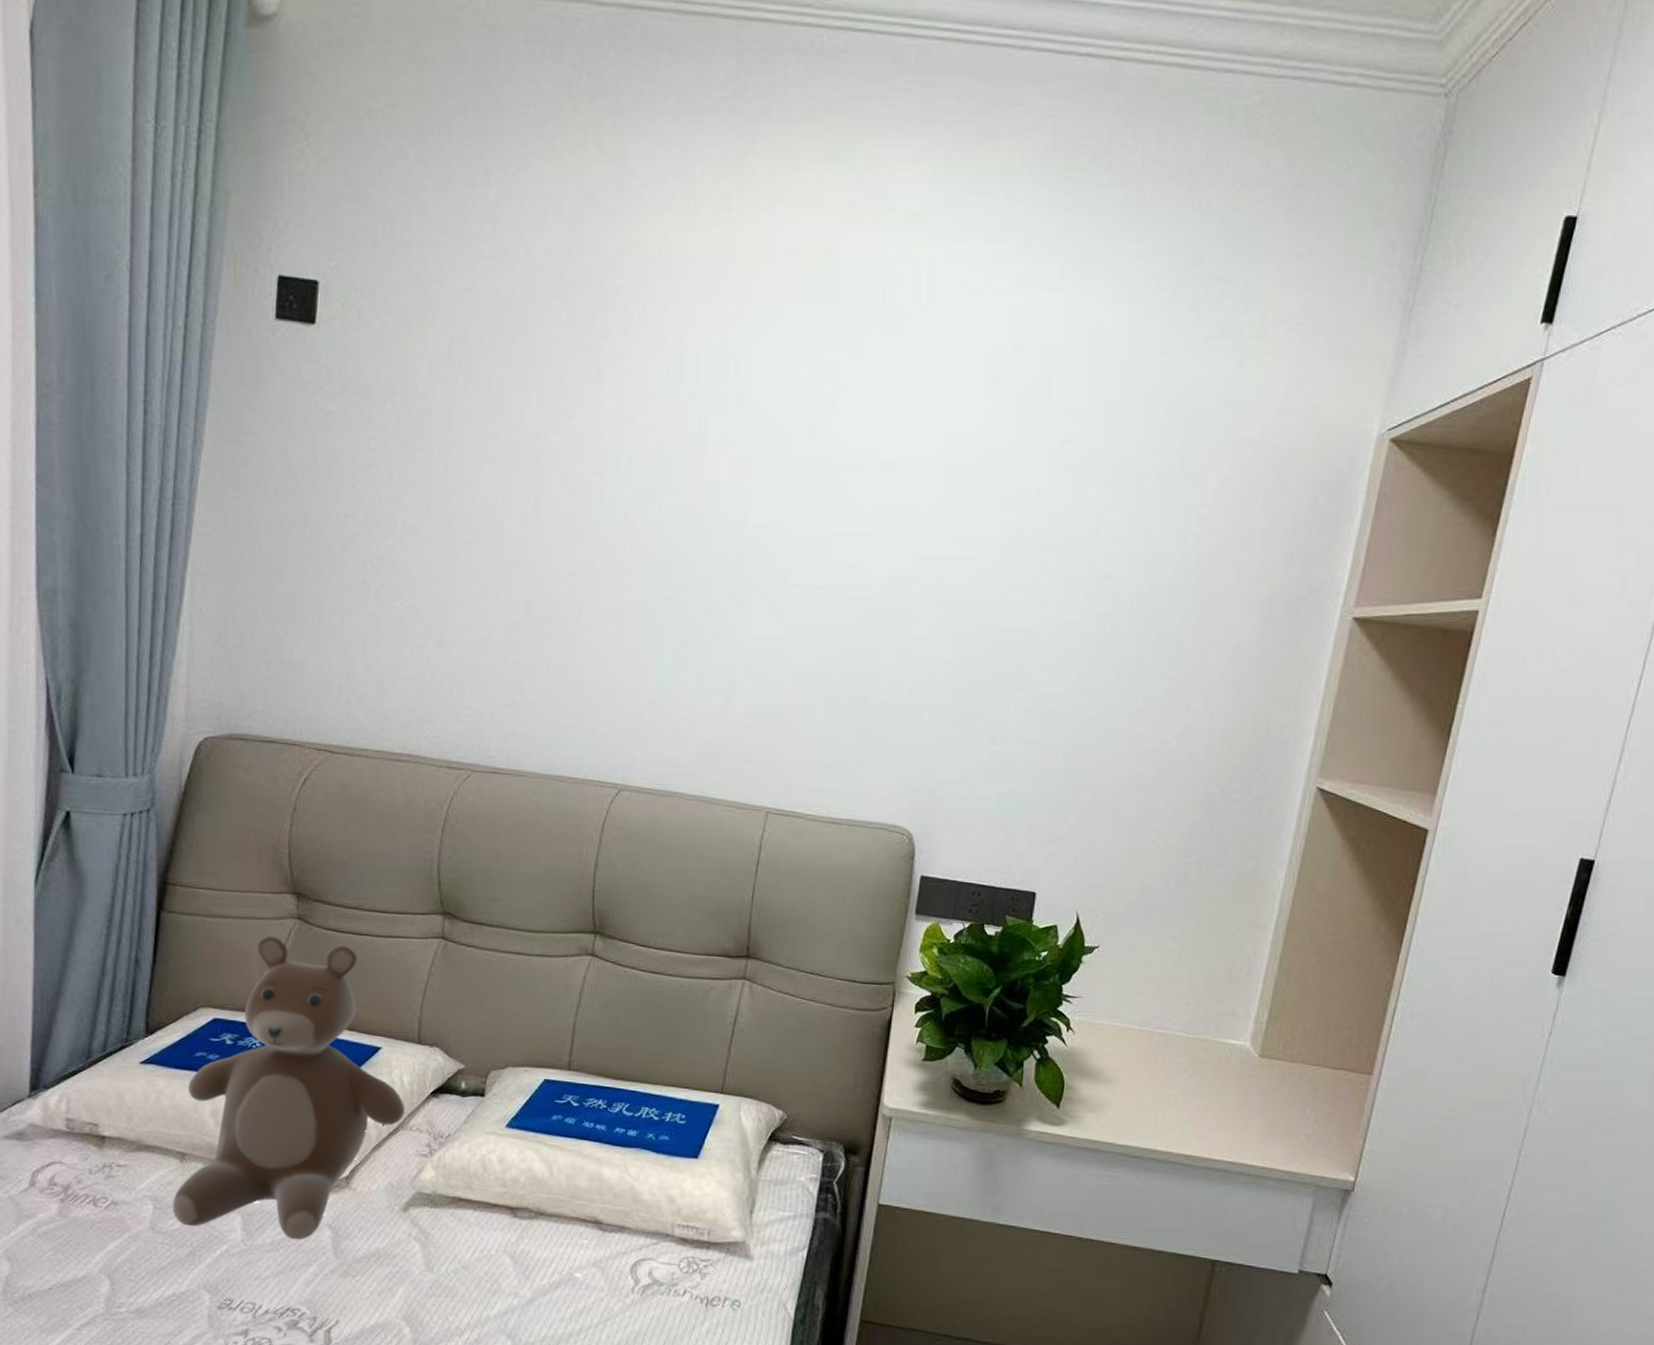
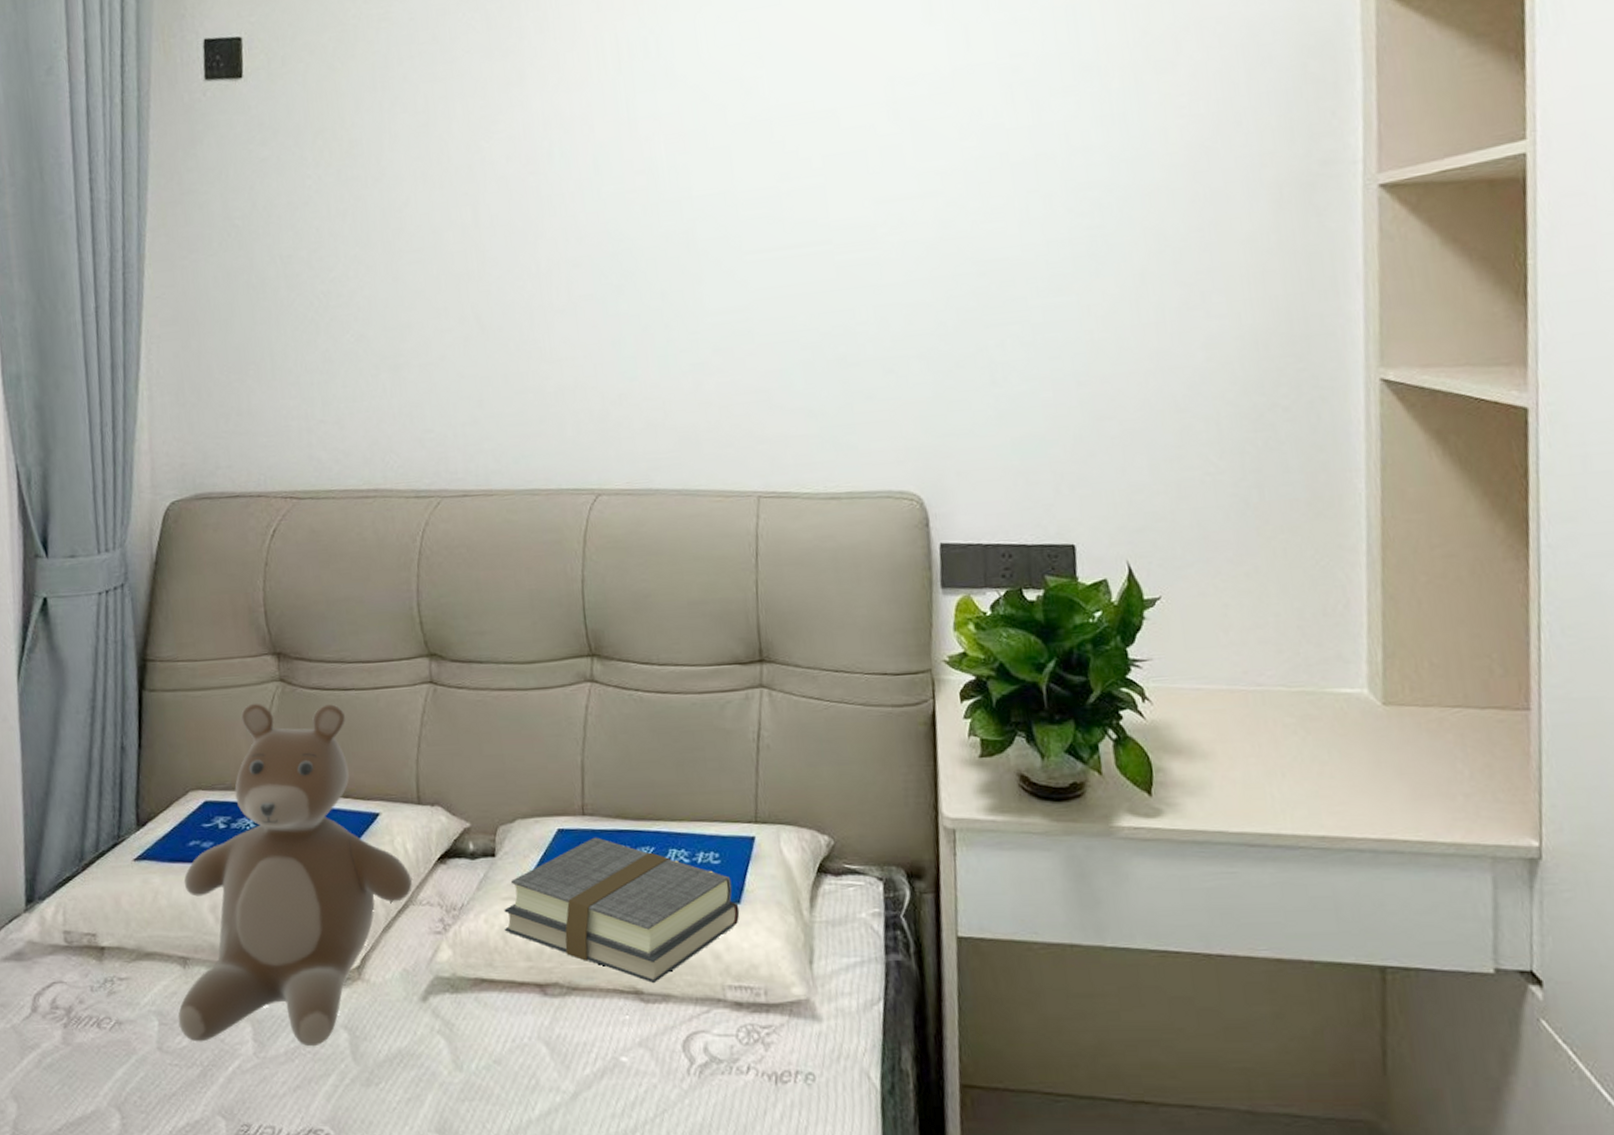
book: none [484,1089,696,1217] -> present [504,837,740,984]

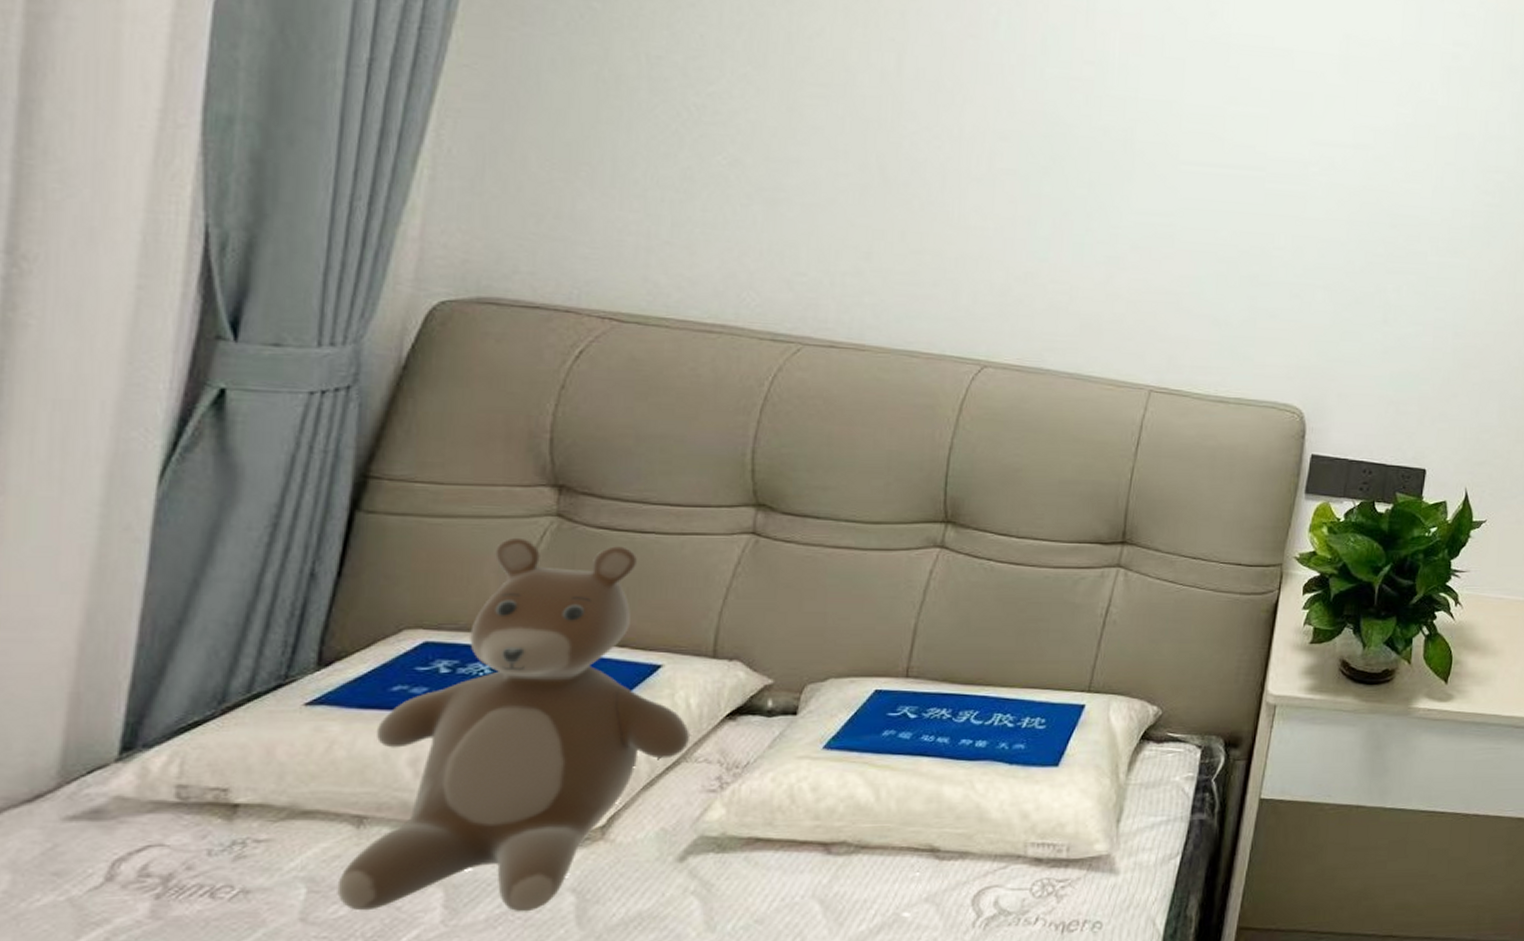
book: present [504,837,740,984] -> none [793,699,1057,842]

